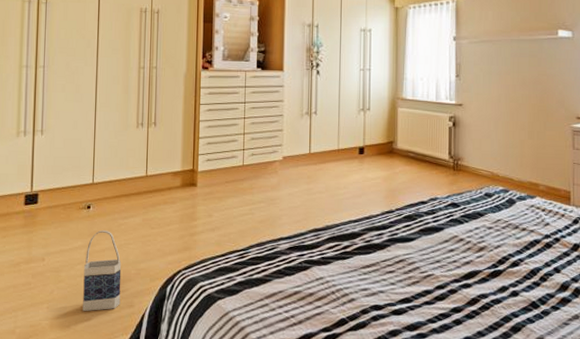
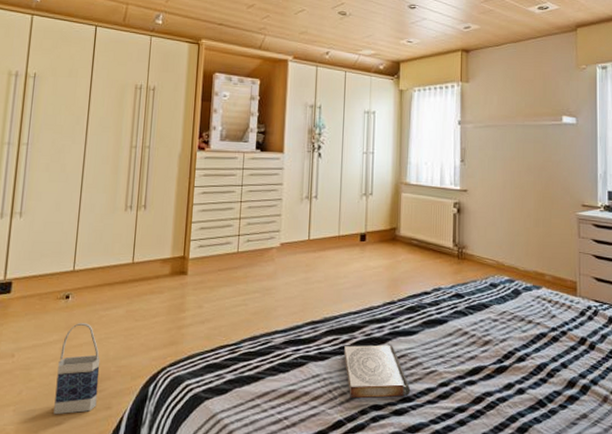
book: none [345,250,409,299] -> present [344,344,411,399]

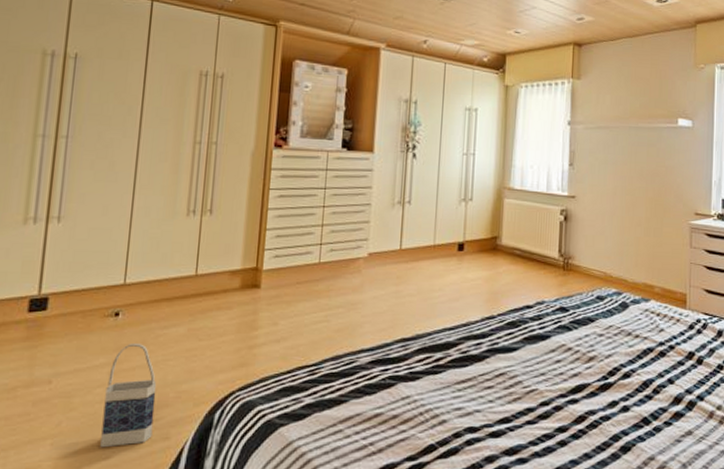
book: present [344,344,411,399] -> none [437,362,509,421]

